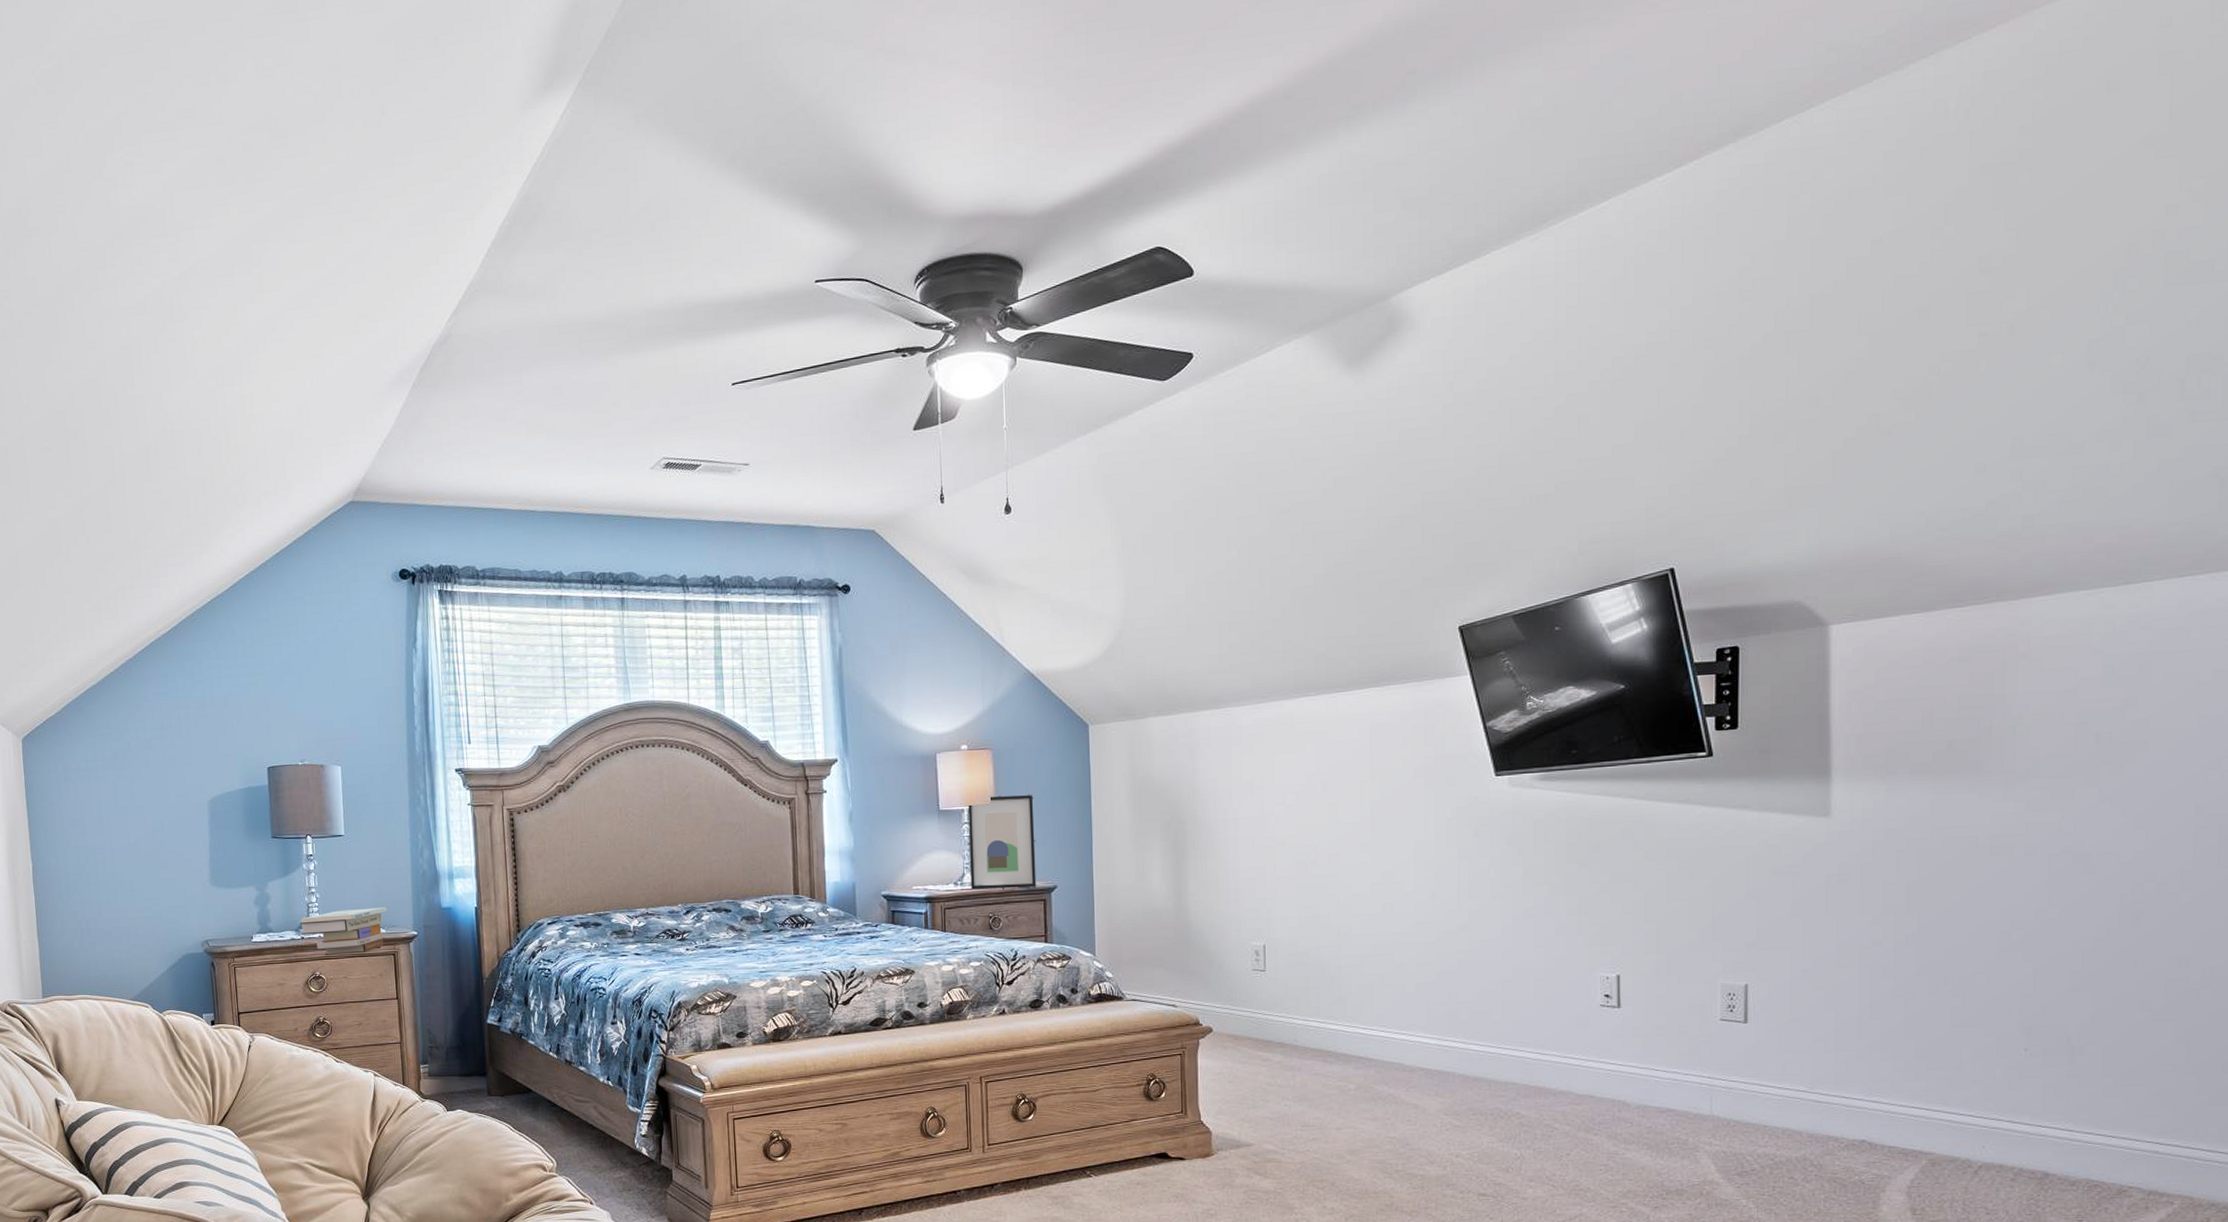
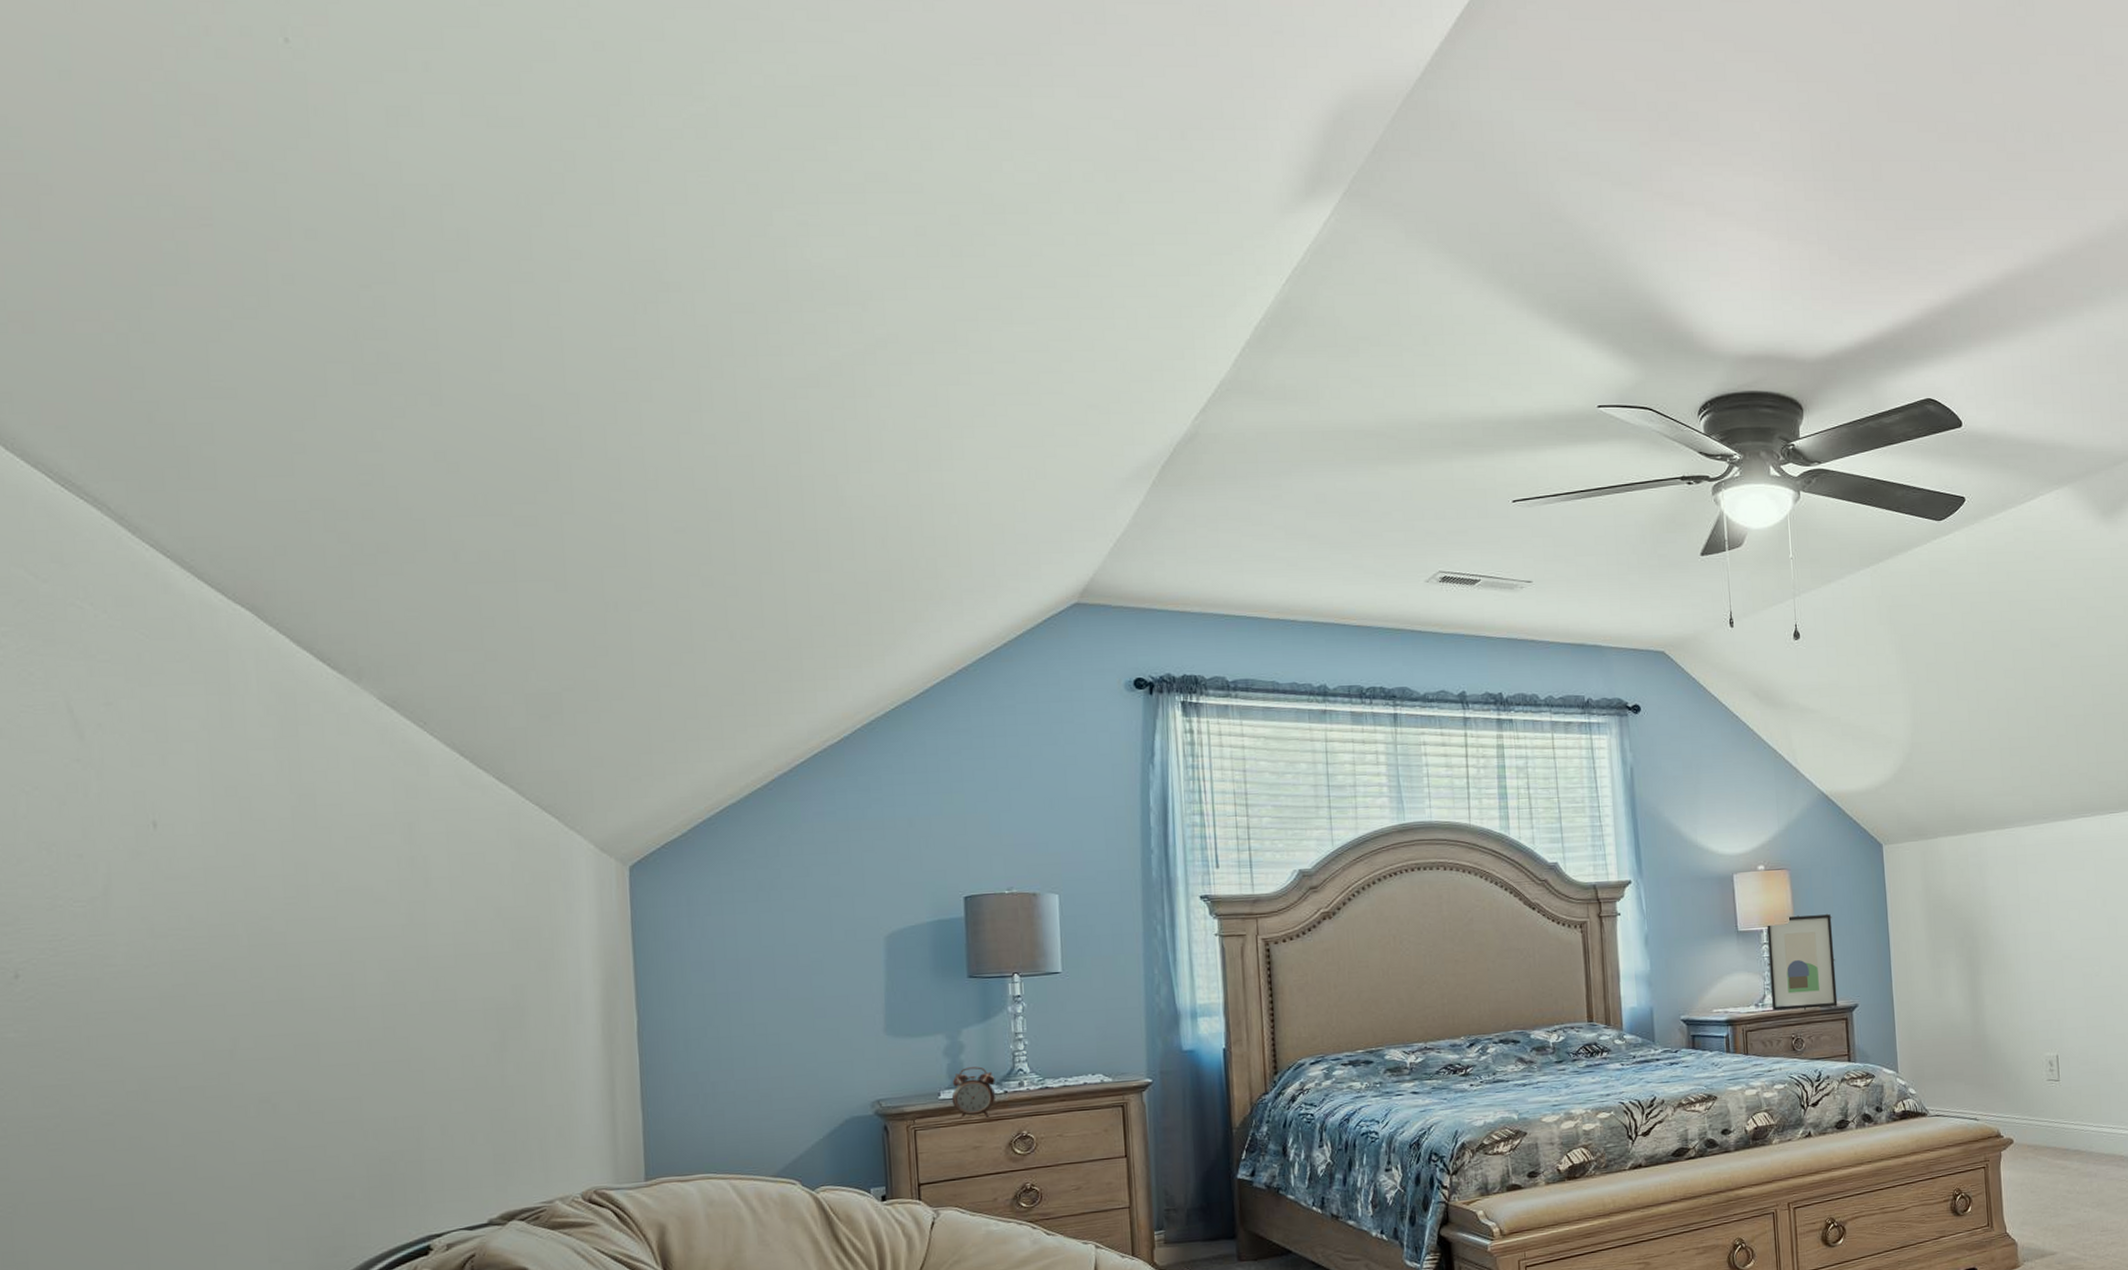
alarm clock: none [261,915,295,960] -> present [951,1066,996,1119]
books: present [299,907,387,956] -> none [1002,1052,1114,1112]

